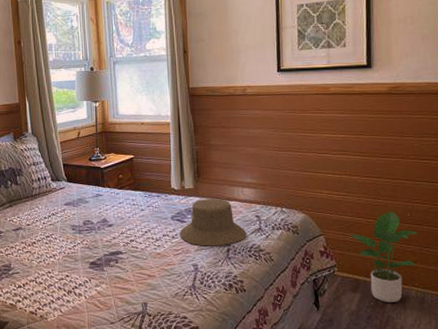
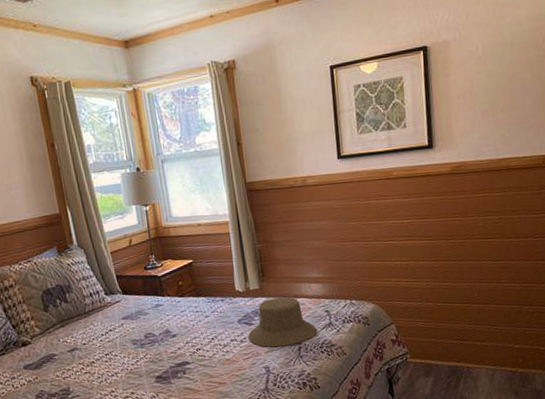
potted plant: present [348,211,418,302] -> none [419,293,485,383]

